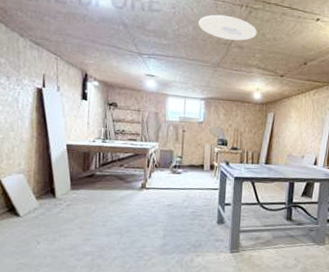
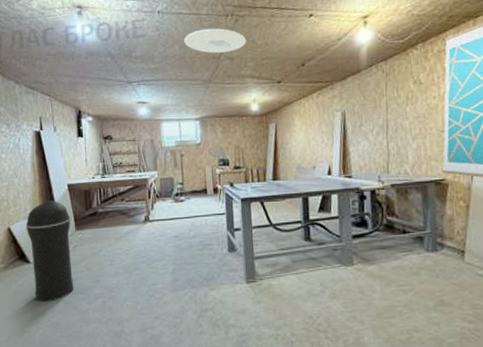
trash can: none [18,158,66,255] -> present [26,200,74,302]

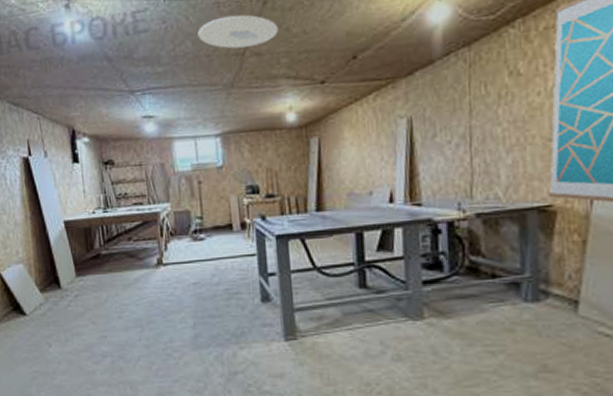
trash can: present [26,200,74,302] -> none [18,240,78,360]

